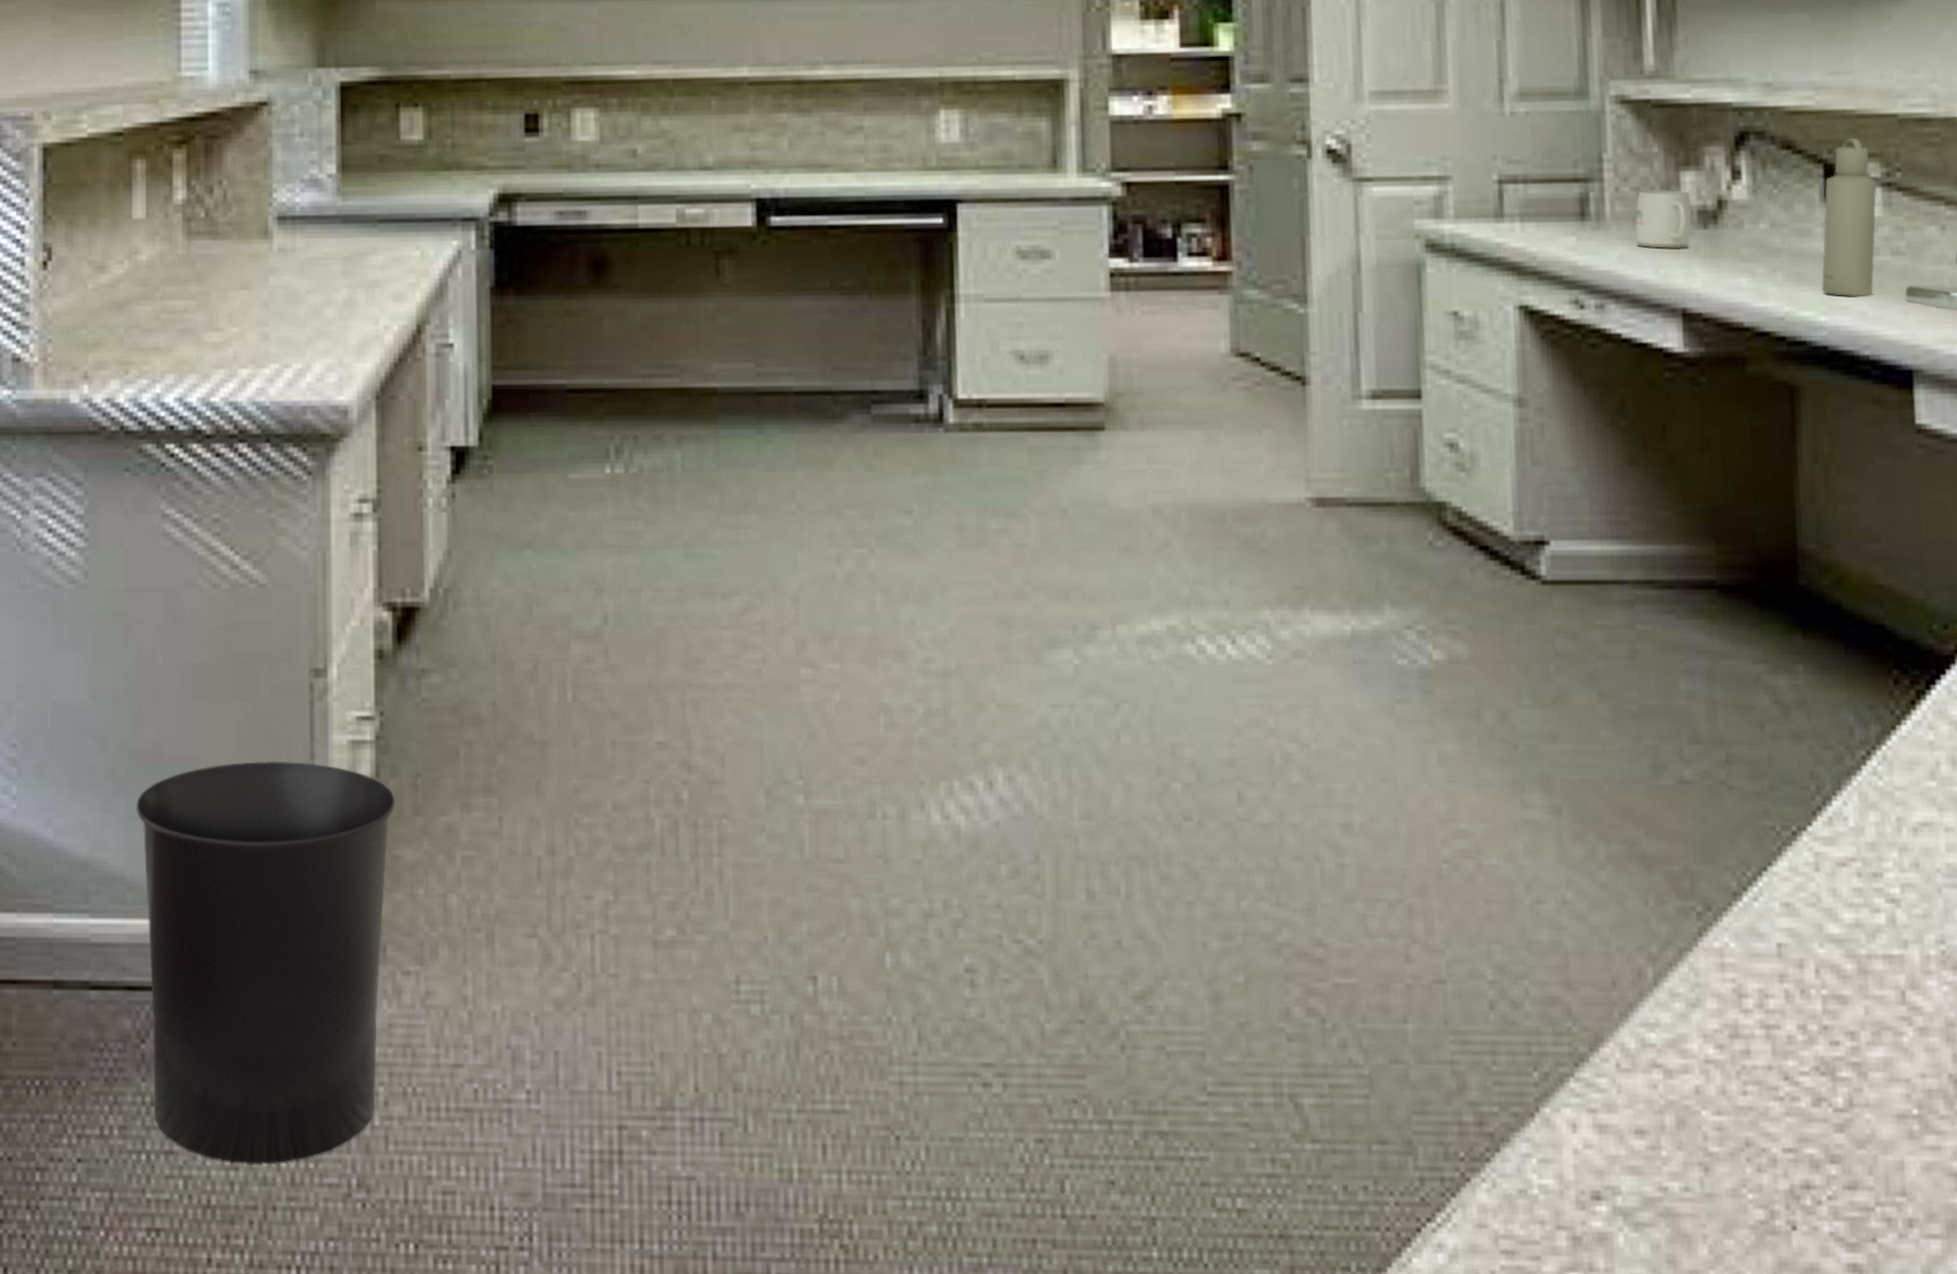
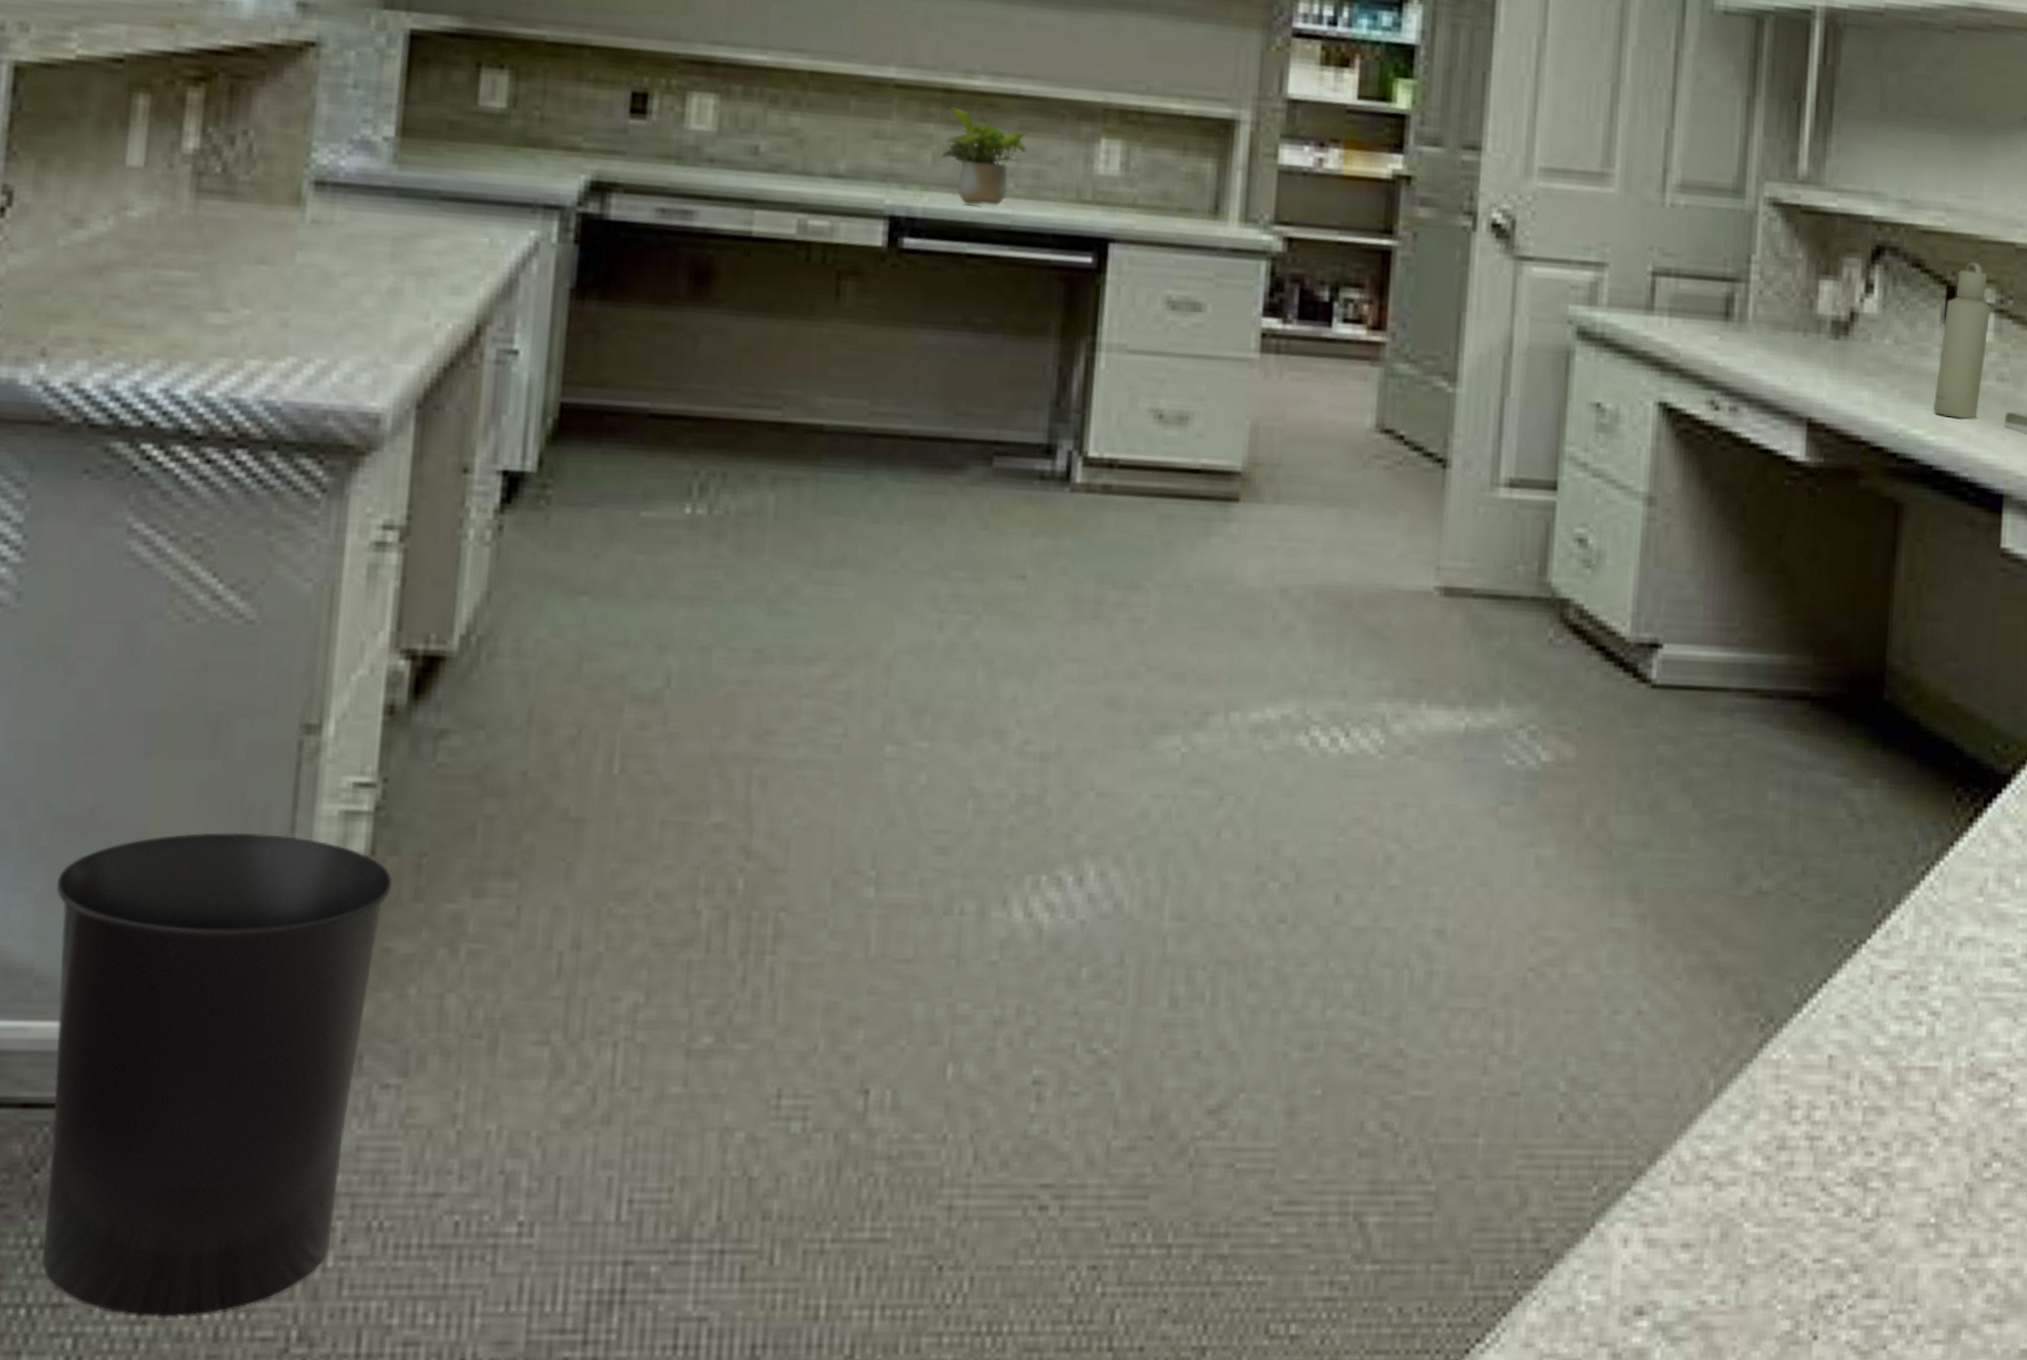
potted plant: none [795,96,873,183] -> present [940,107,1028,206]
mug: present [1634,189,1693,249] -> none [1773,295,1827,358]

